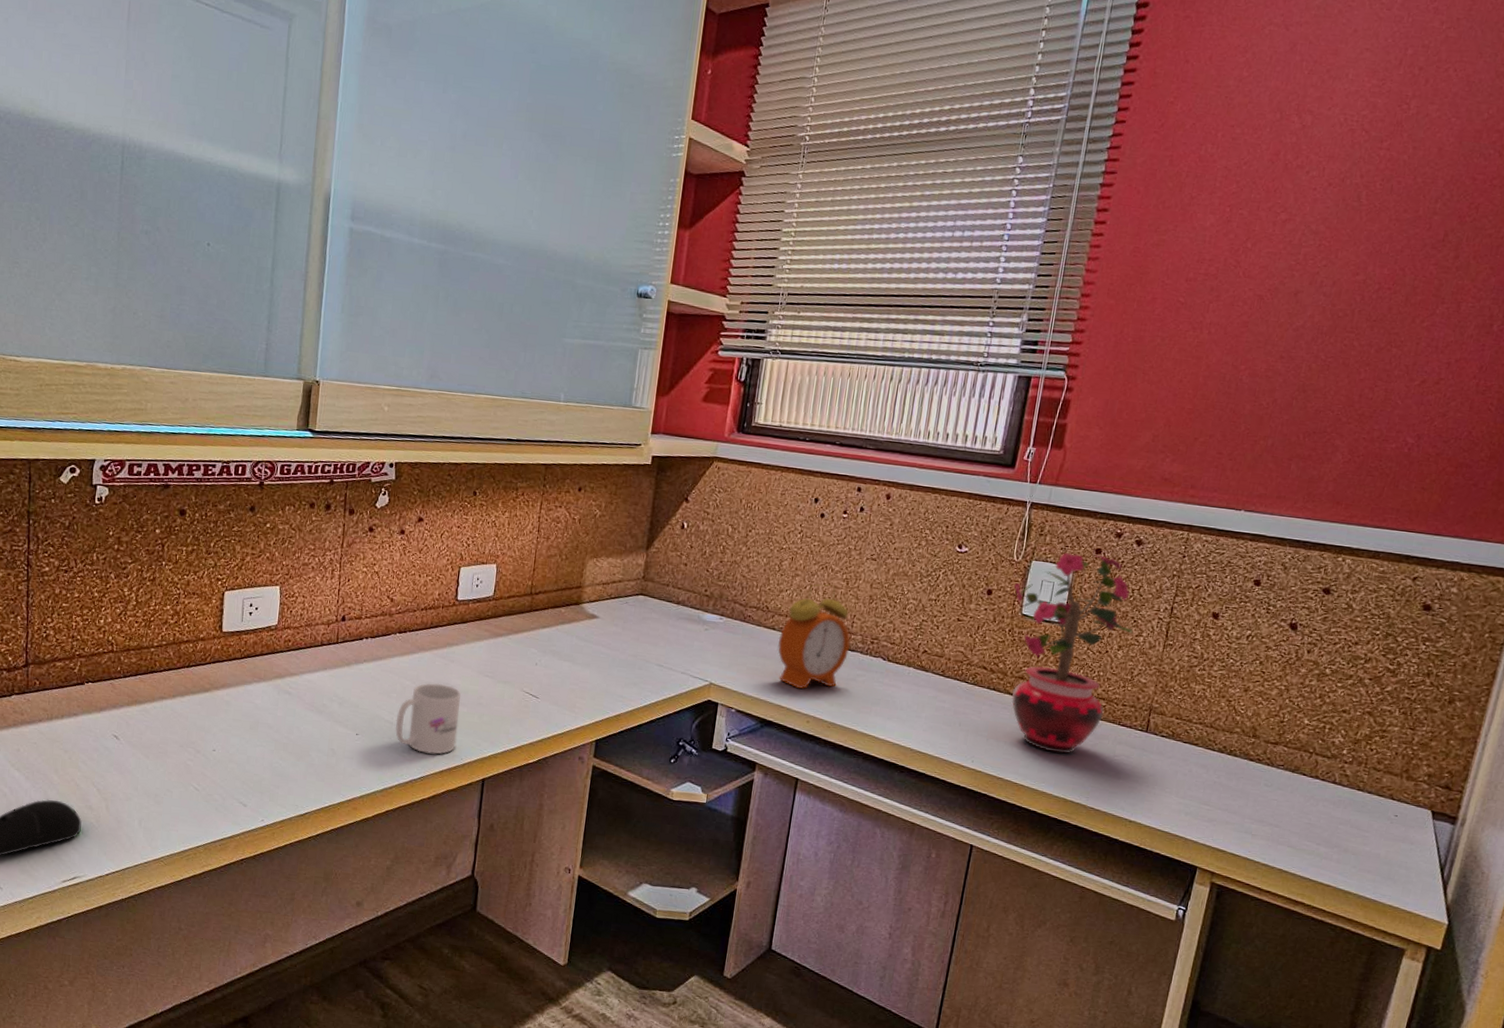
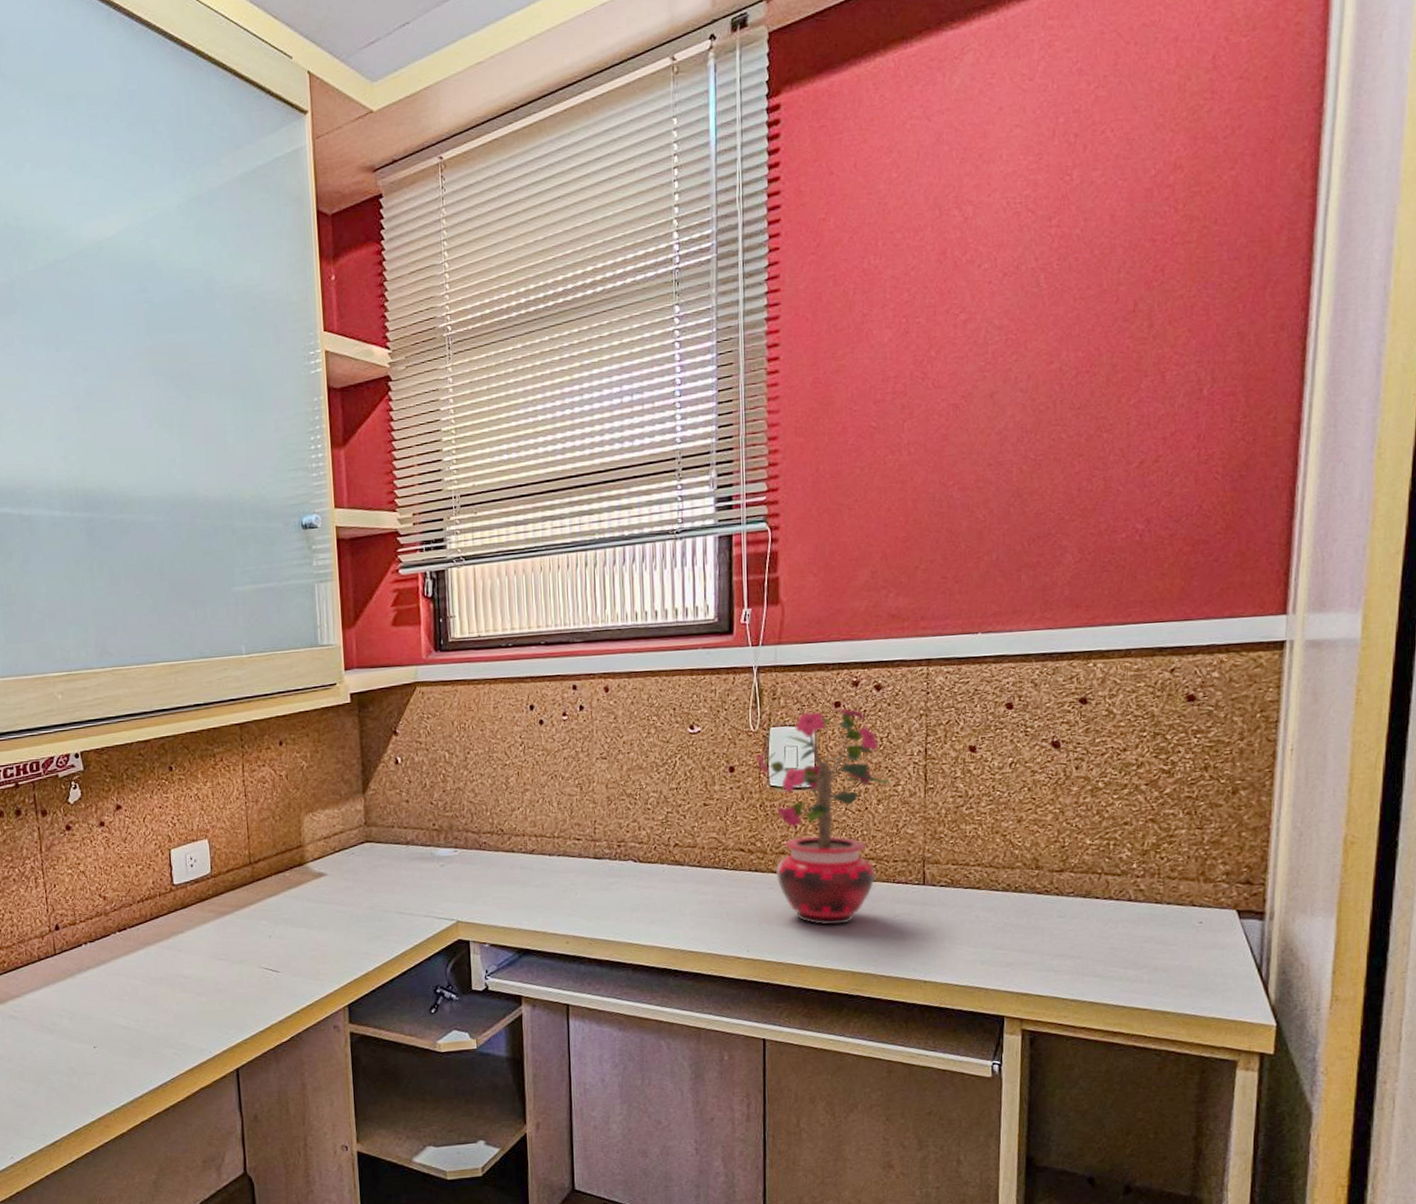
mug: present [395,683,461,755] -> none [133,976,202,1054]
alarm clock: present [778,584,851,689] -> none [519,793,597,910]

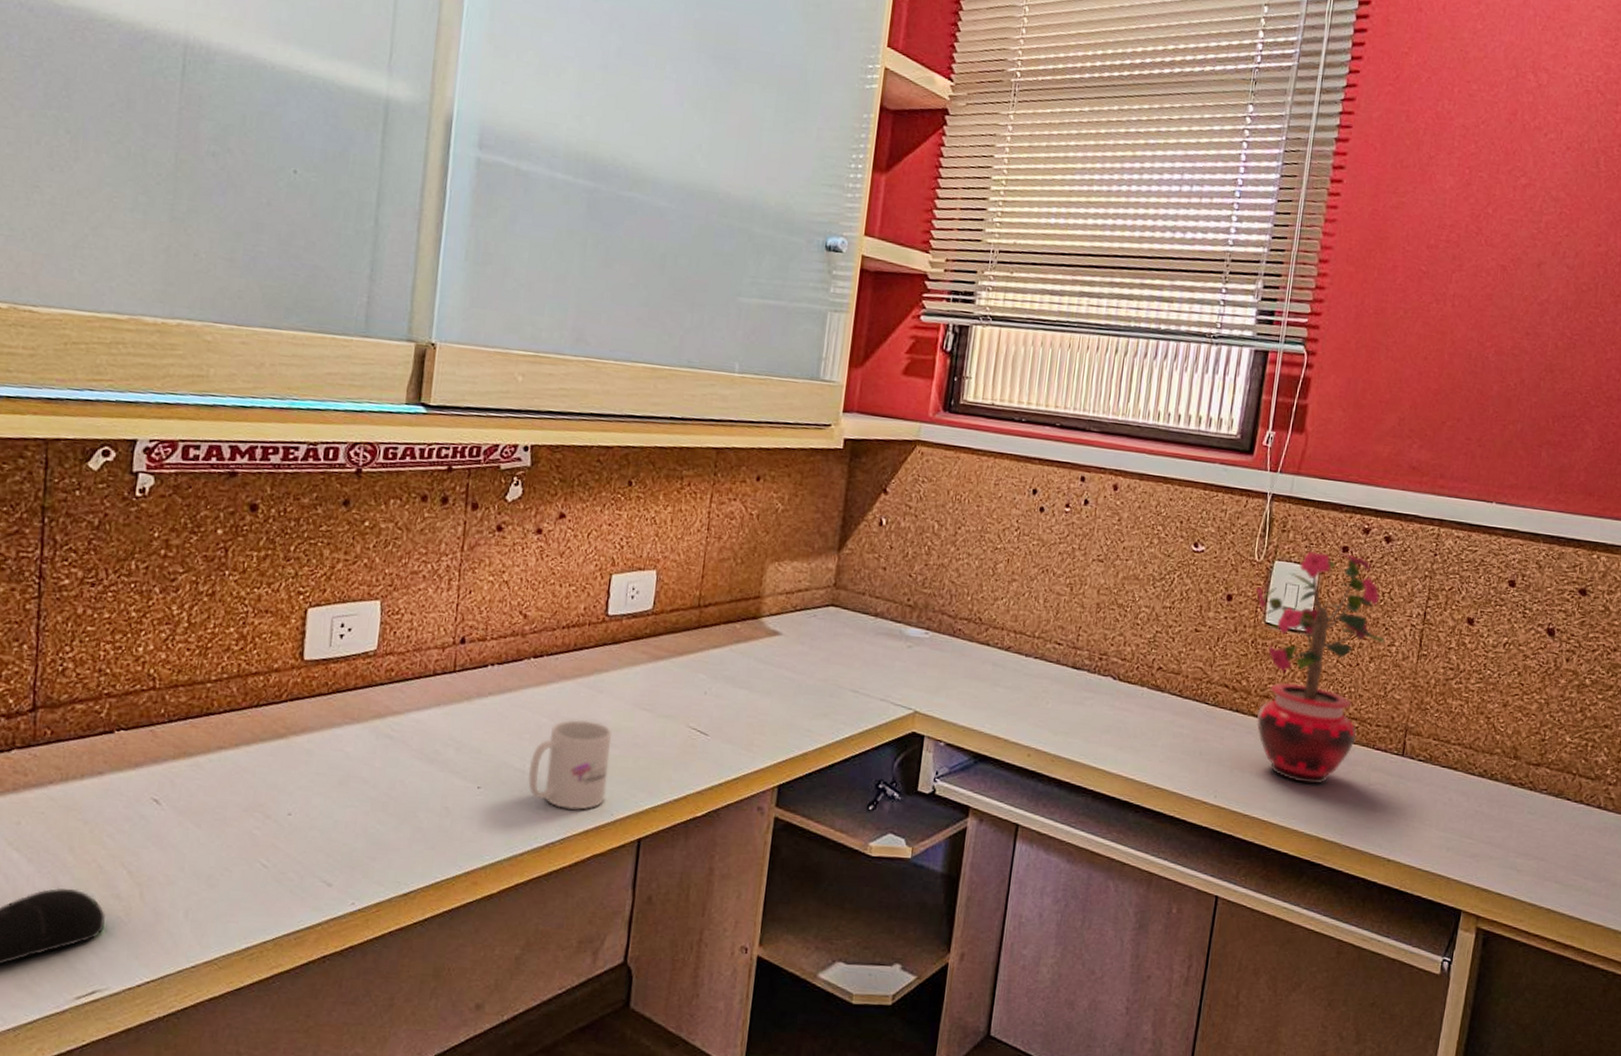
mug: none [133,976,202,1054] -> present [527,719,611,810]

